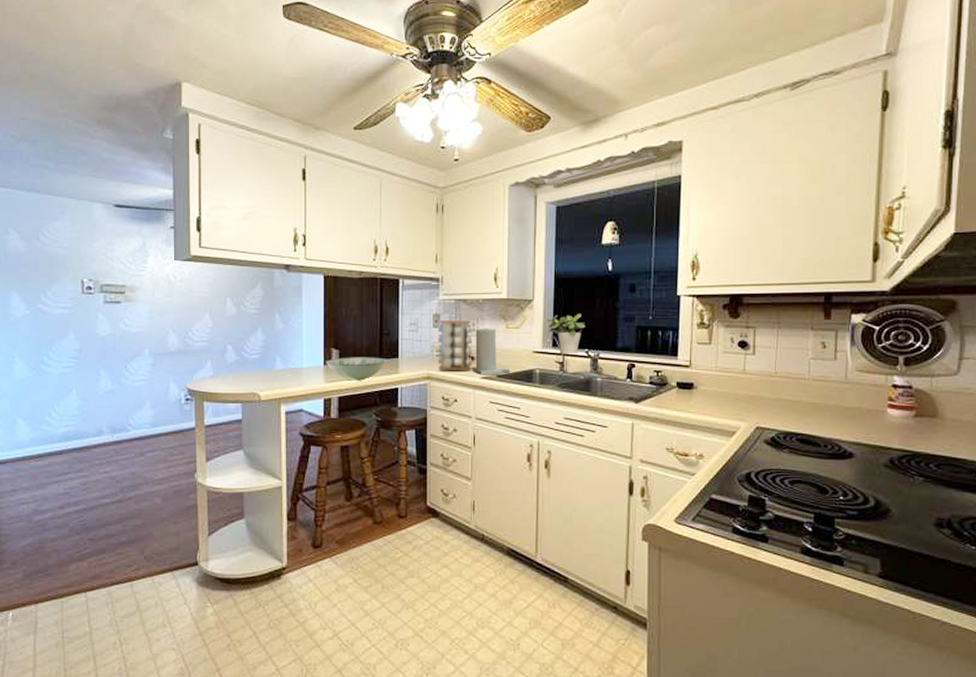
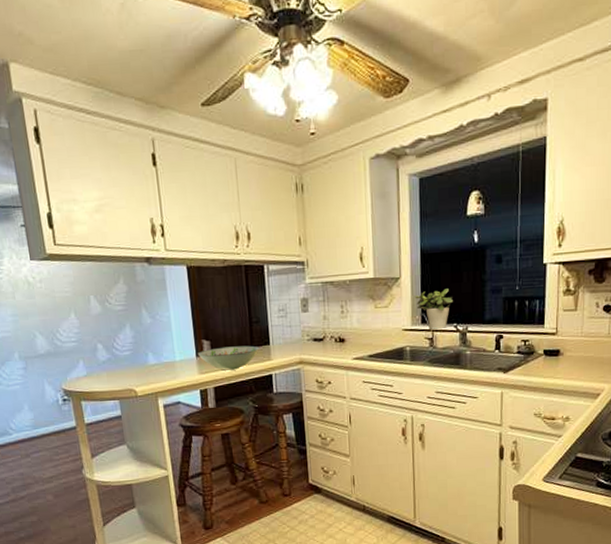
spice rack: present [437,312,473,371] -> none [306,295,344,355]
paper towel: present [471,327,509,376] -> none [343,308,380,356]

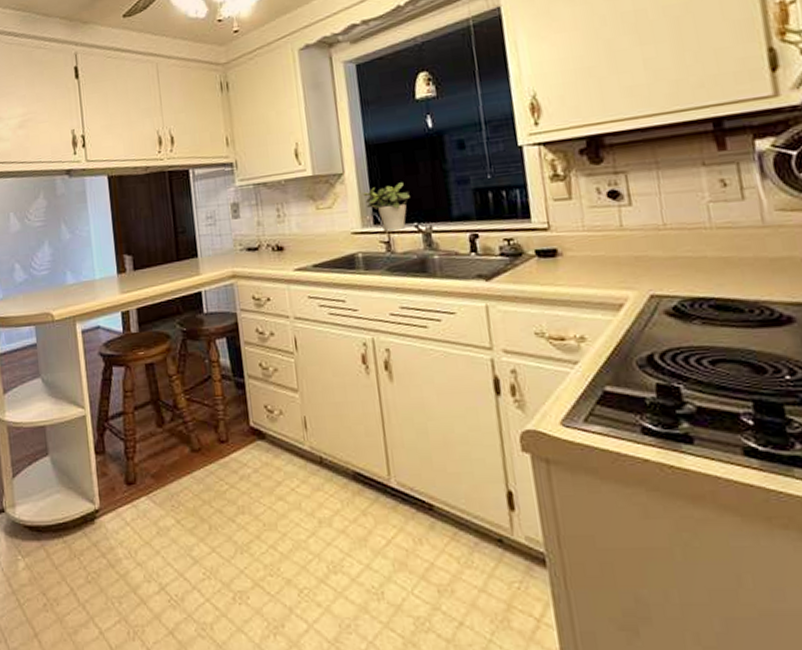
decorative bowl: present [198,345,260,371] -> none [119,258,187,289]

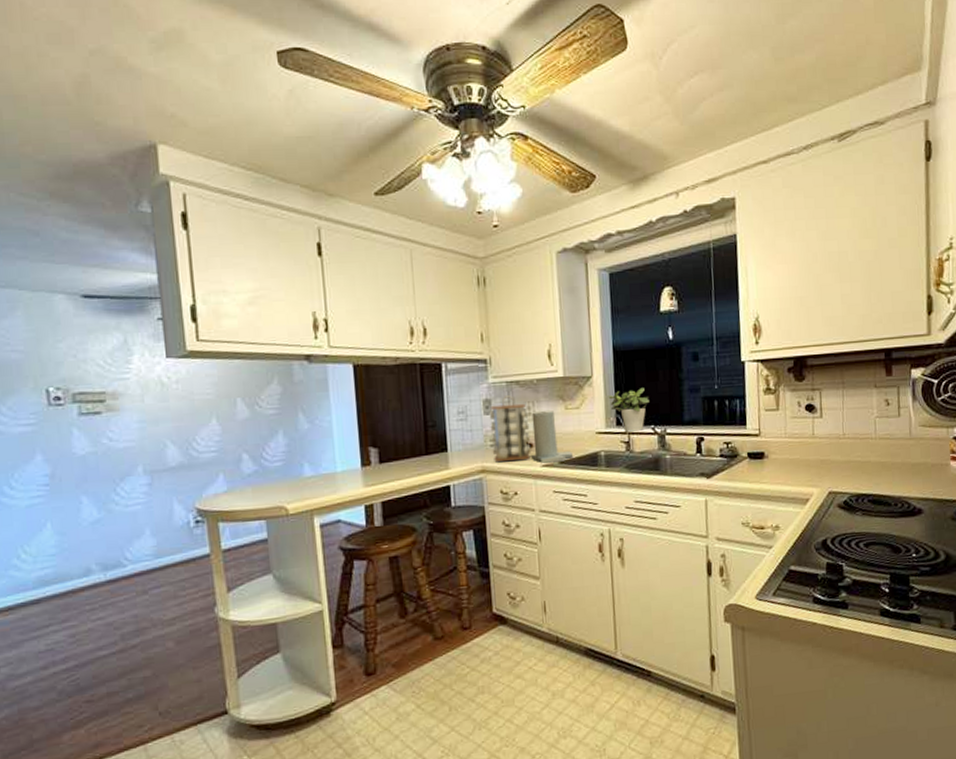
spice rack: none [237,198,283,267] -> present [489,395,532,462]
paper towel: none [281,210,327,267] -> present [530,409,572,463]

